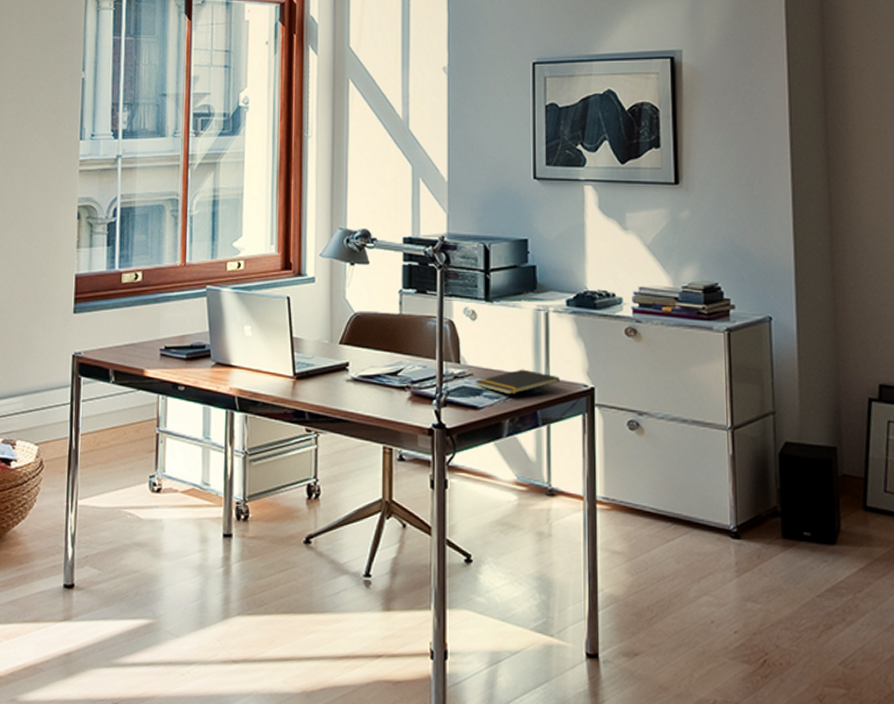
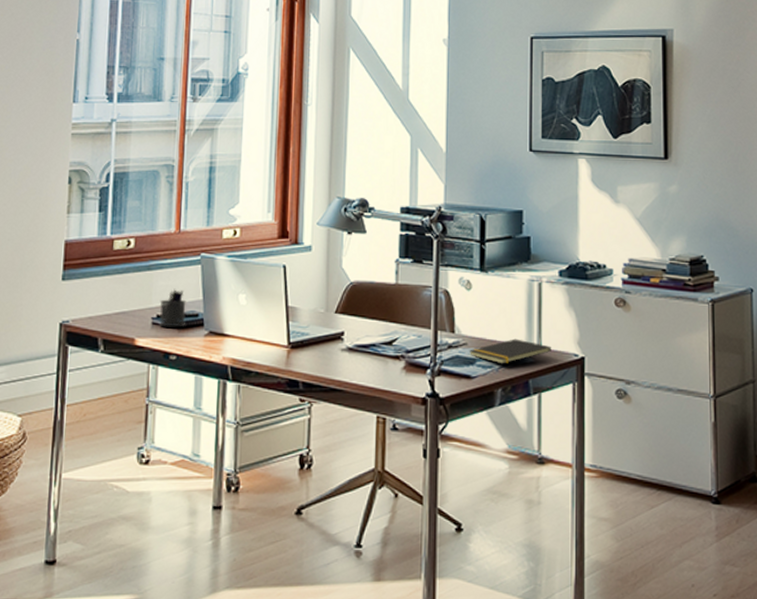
pen holder: none [167,320,193,359] -> present [159,288,186,328]

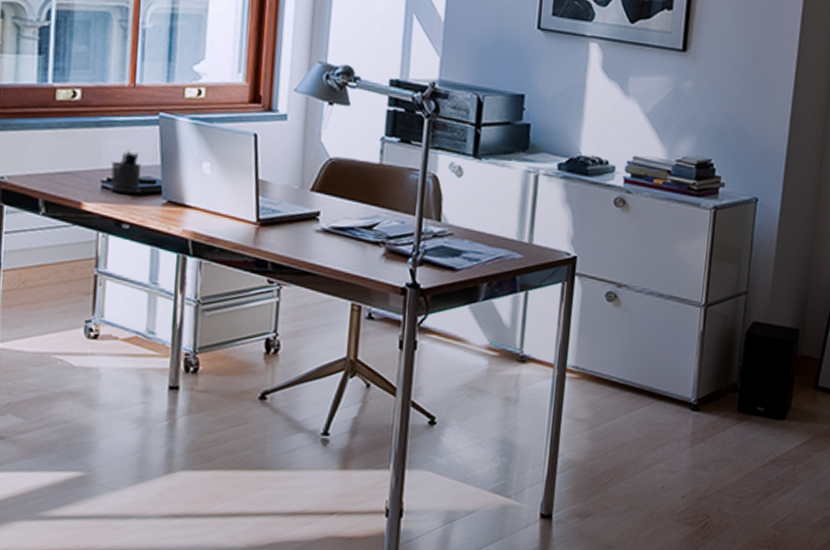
notepad: present [468,338,551,364] -> none [454,232,543,258]

